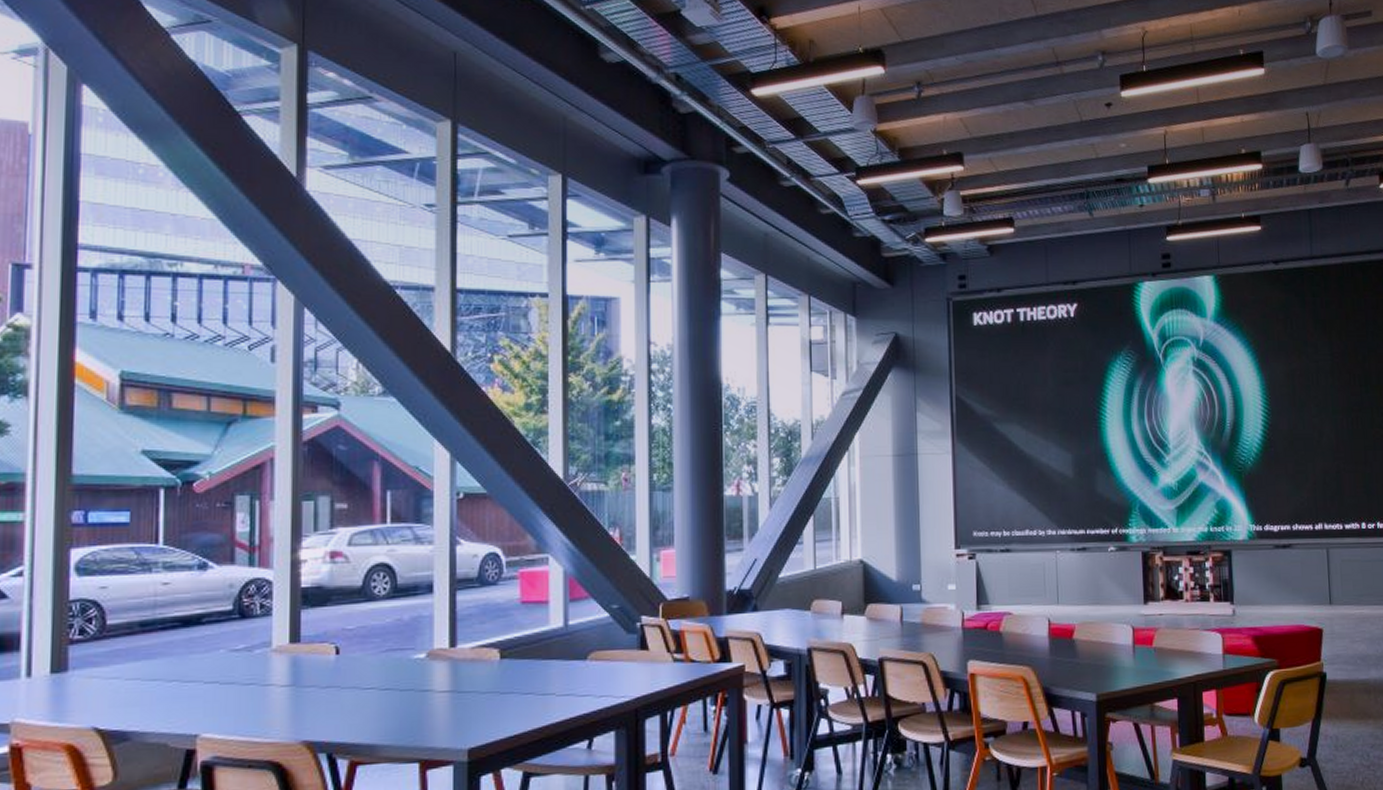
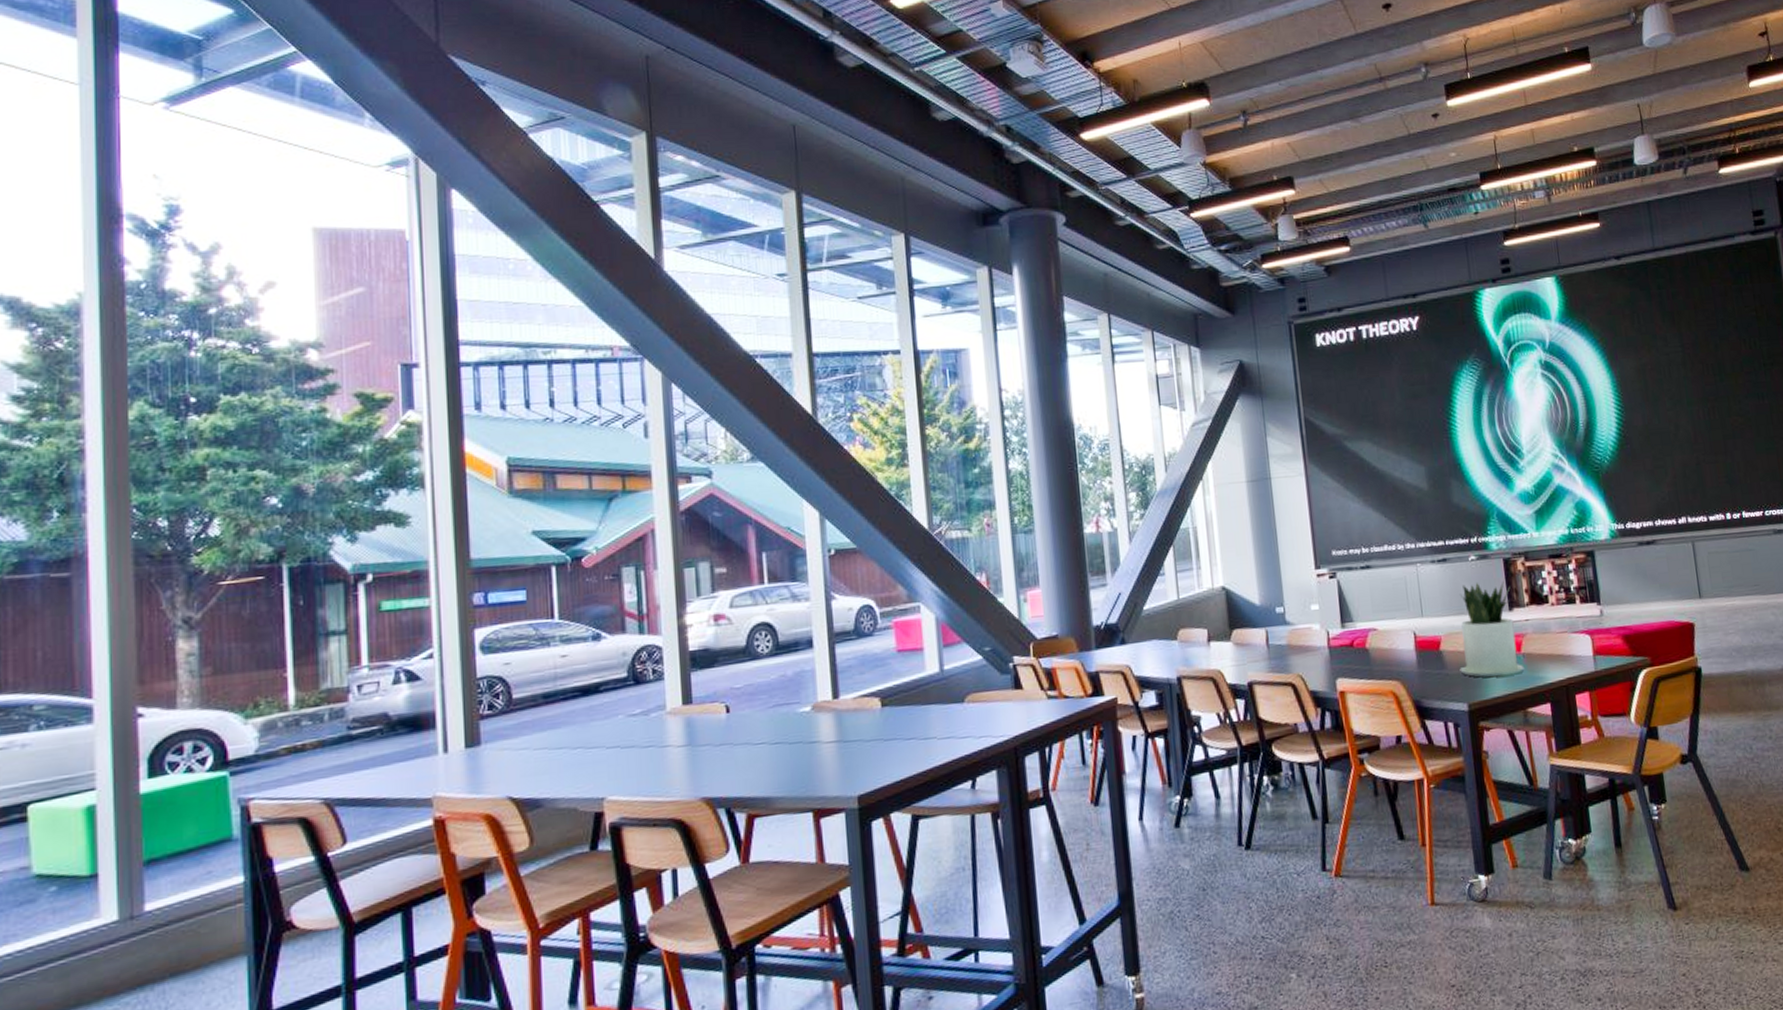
planter: none [1091,574,1155,670] -> present [1460,582,1525,678]

